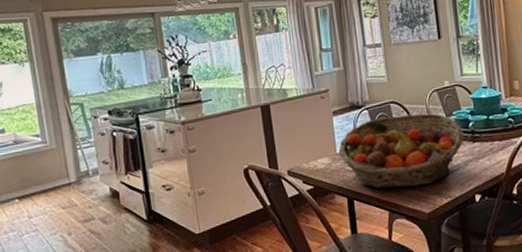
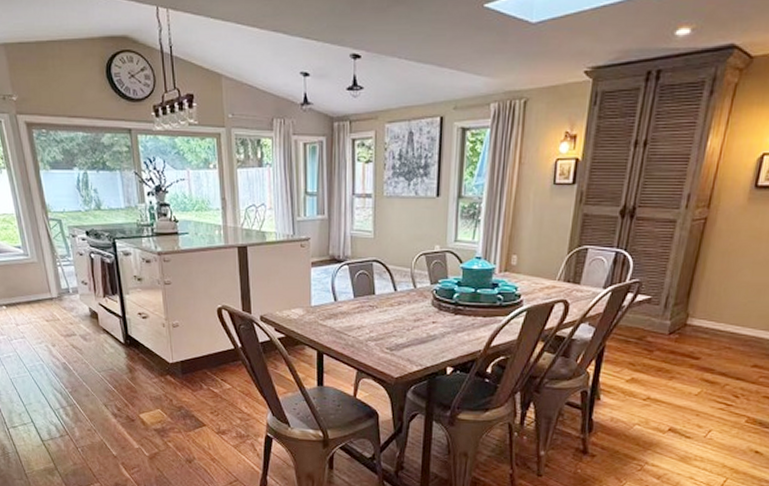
fruit basket: present [339,113,464,189] -> none [313,276,447,351]

